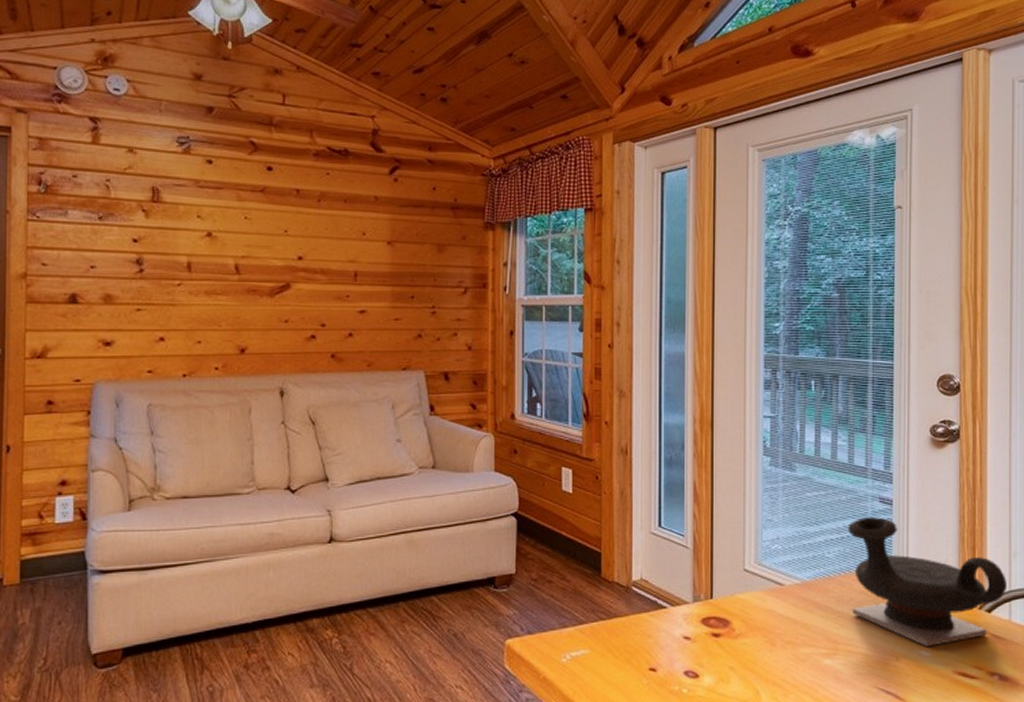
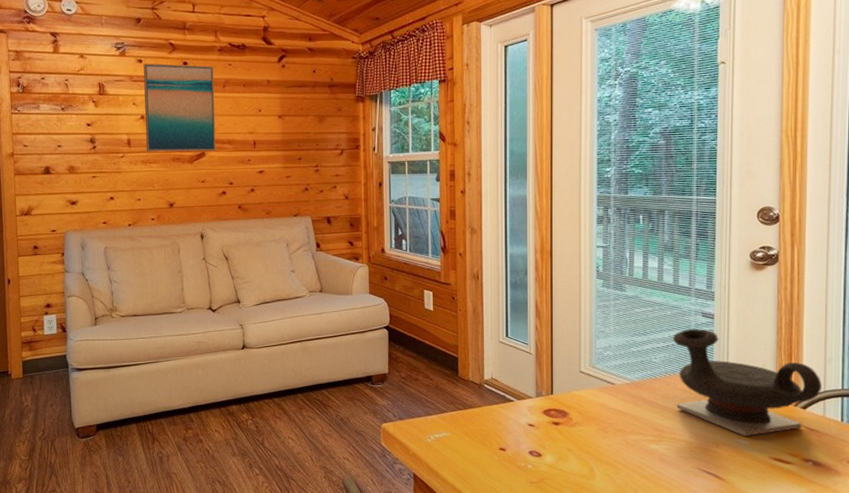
wall art: none [212,165,306,283] -> present [143,63,216,152]

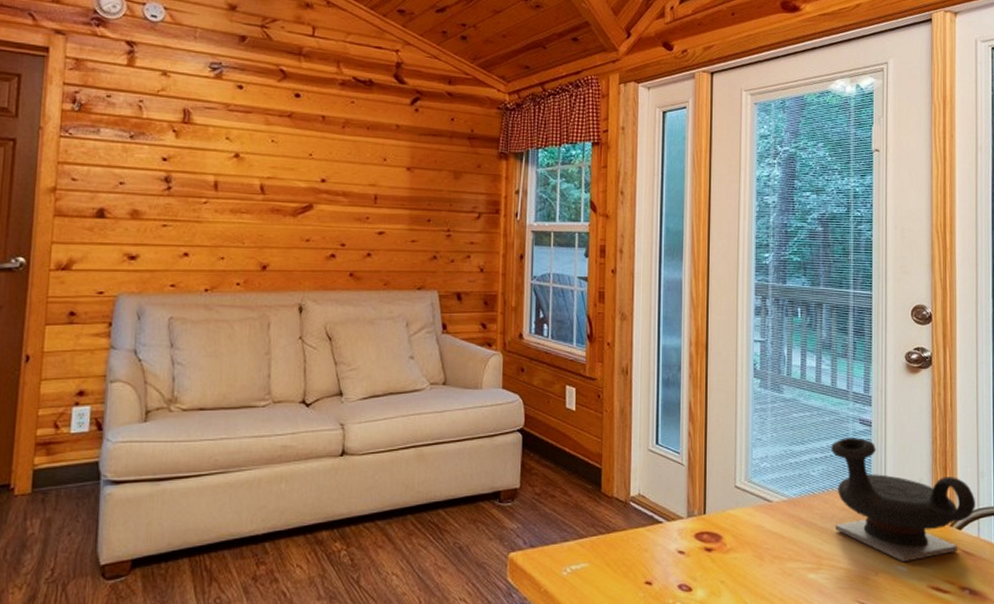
wall art: present [143,63,216,152] -> none [237,90,332,204]

